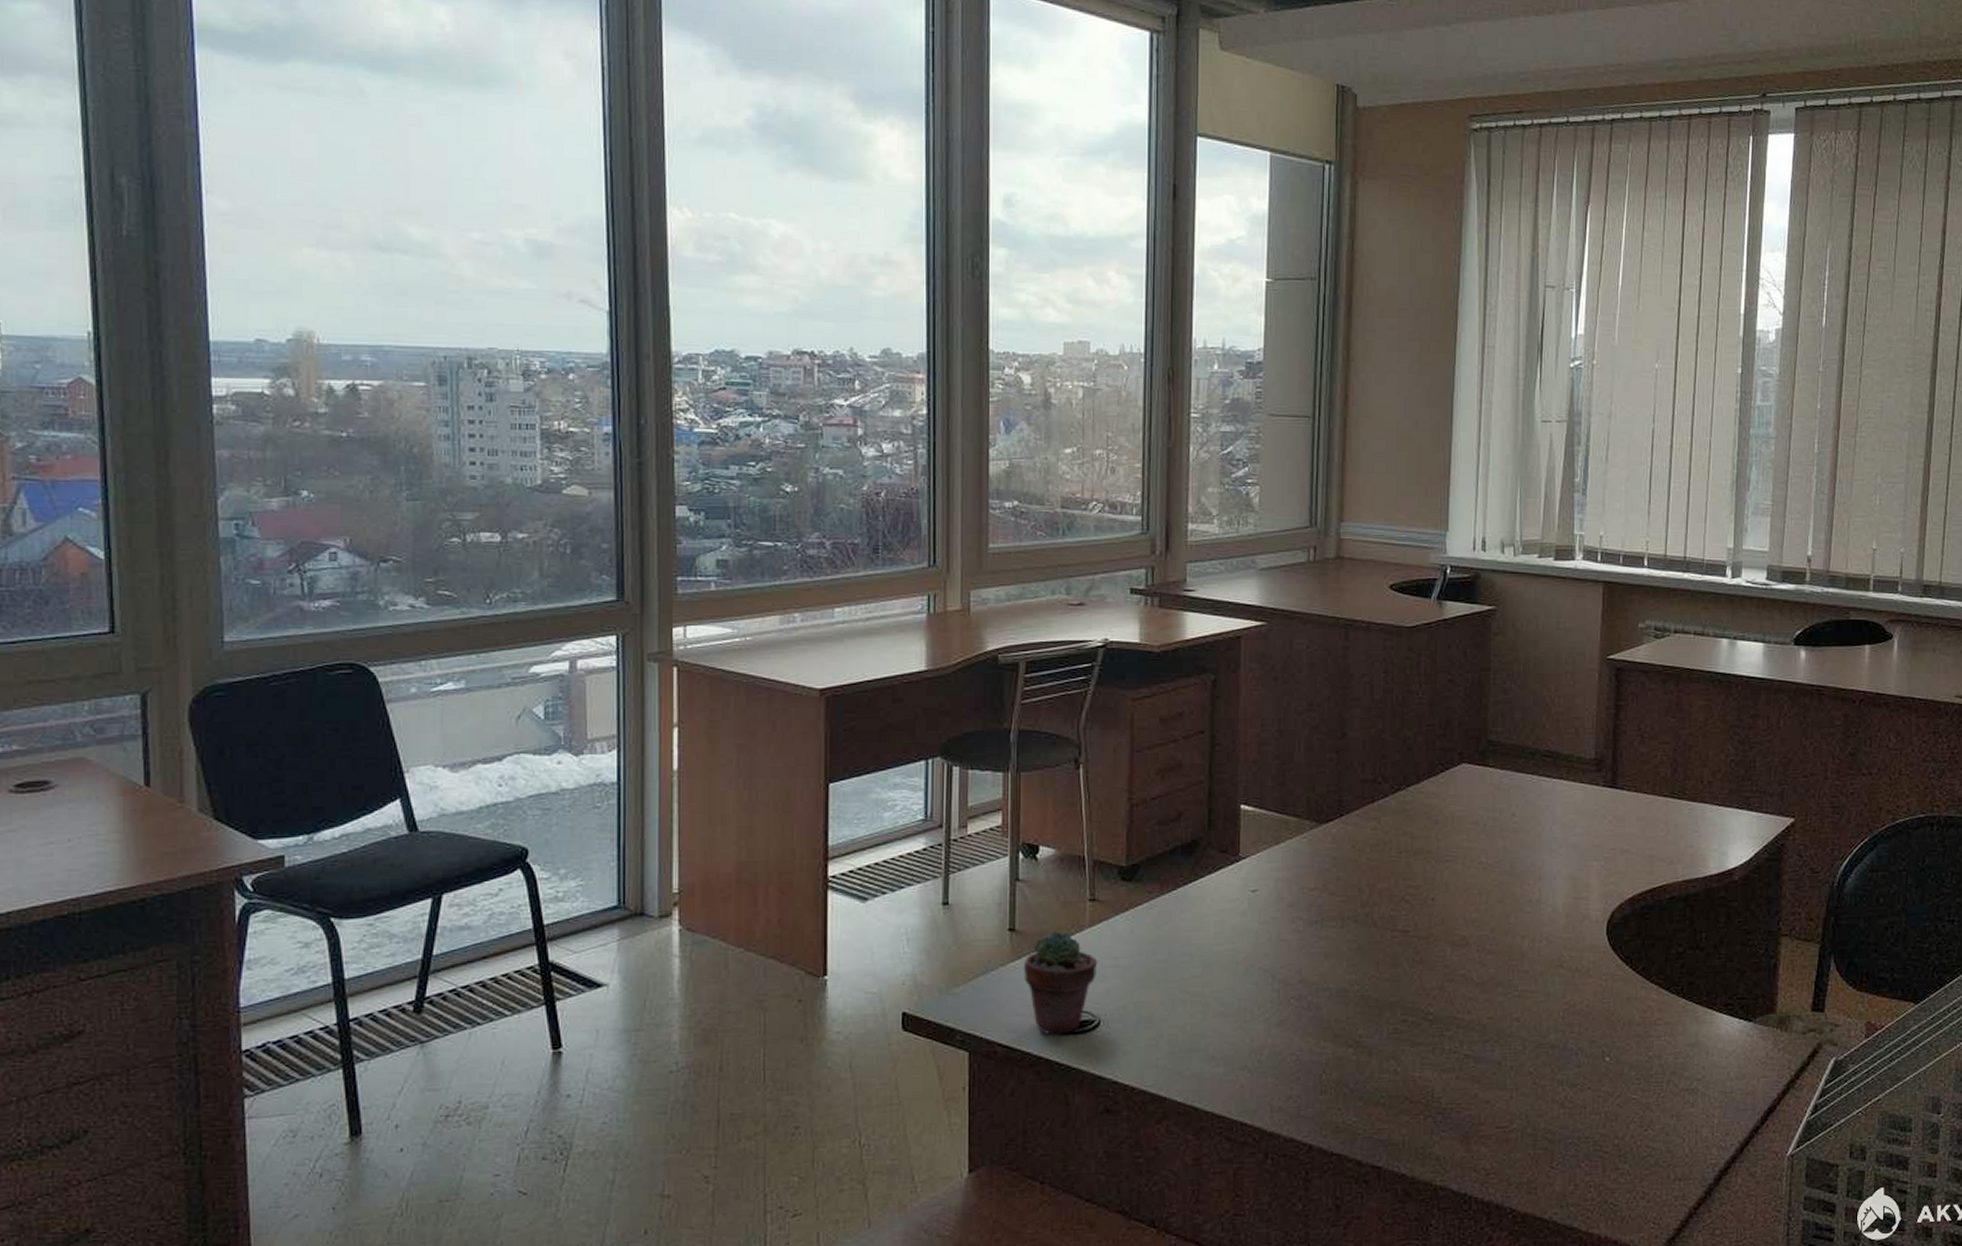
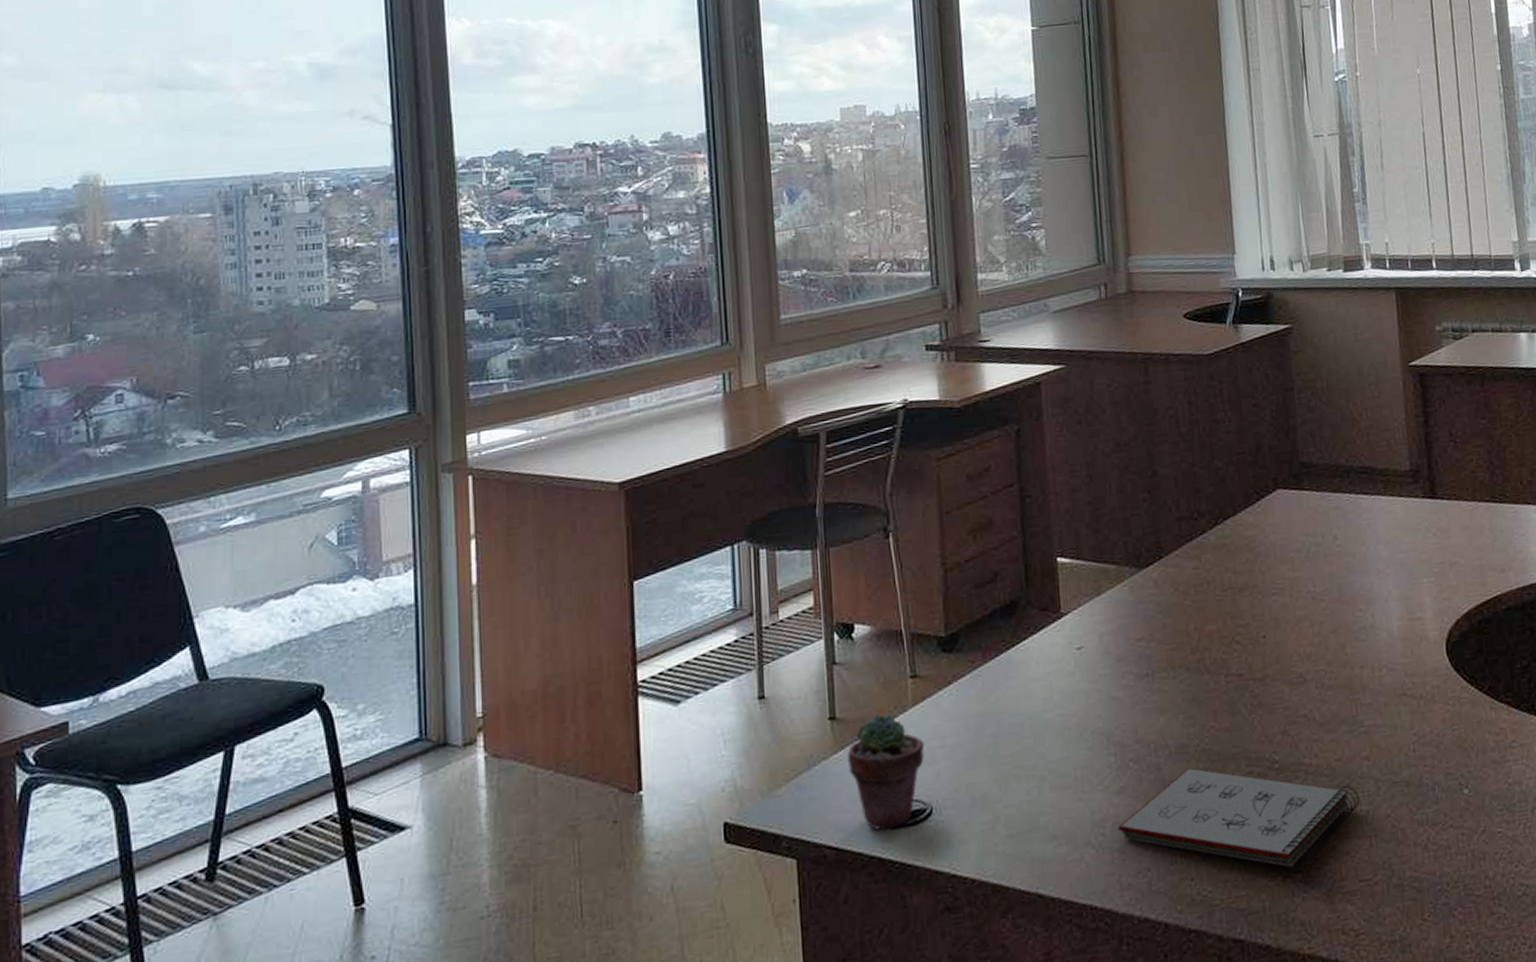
notepad: none [1273,1010,1506,1113] -> present [1117,768,1360,872]

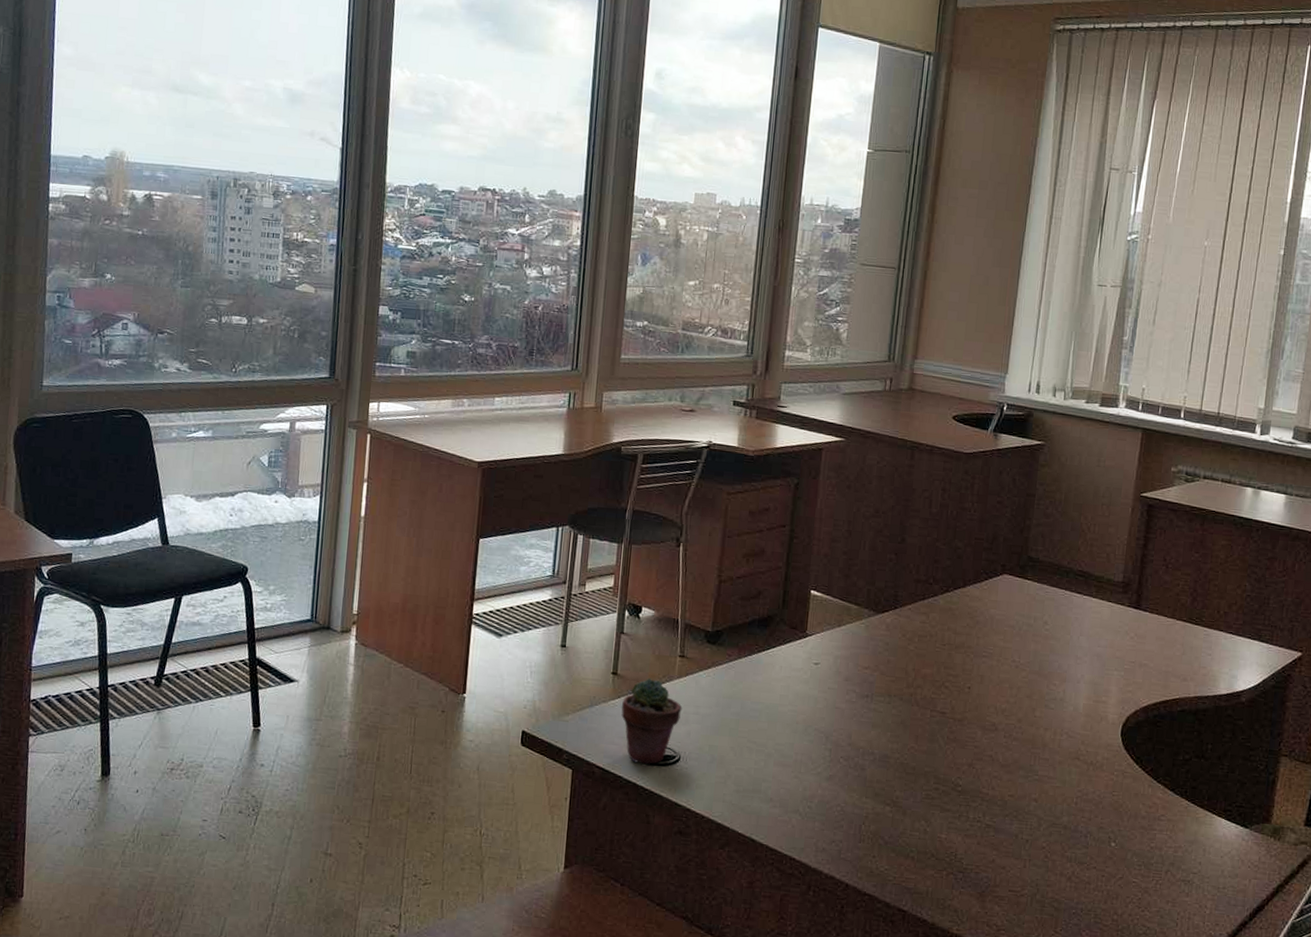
notepad: present [1117,768,1360,872] -> none [822,774,1023,872]

